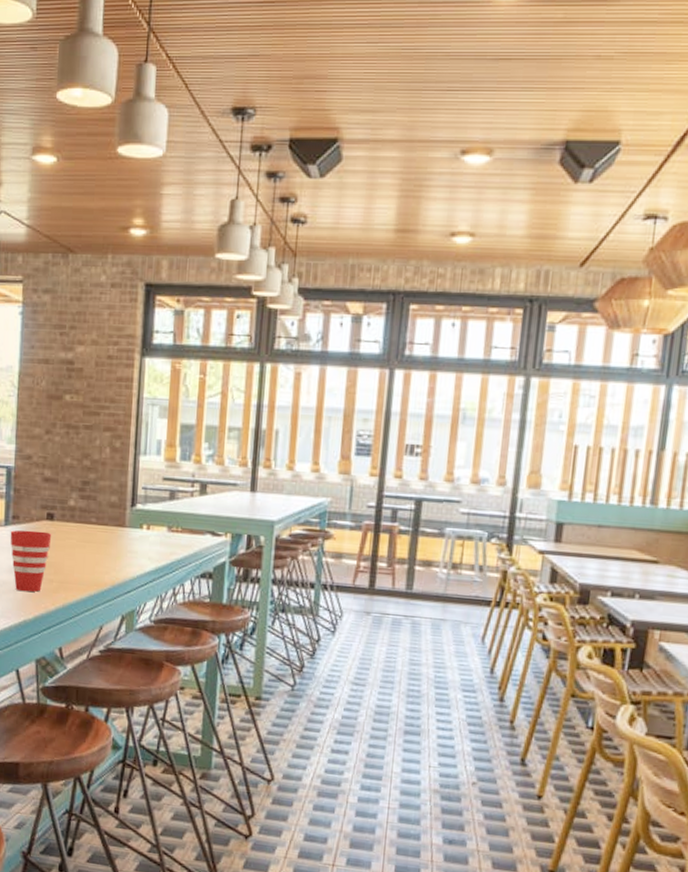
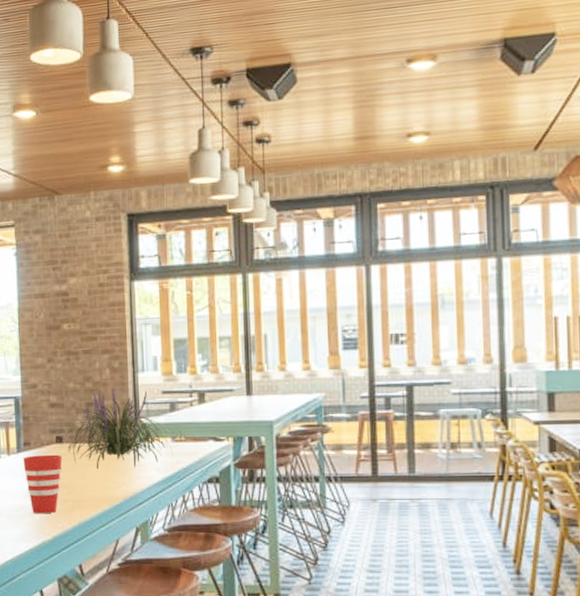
plant: none [57,468,170,555] -> present [65,387,173,469]

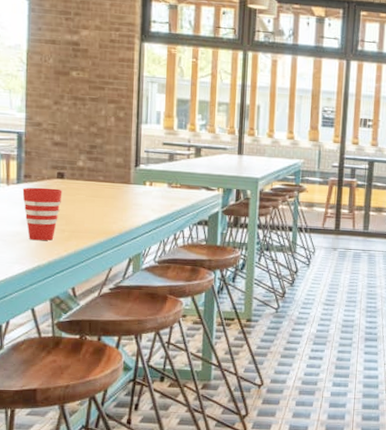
plant: present [65,387,173,469] -> none [67,134,170,207]

